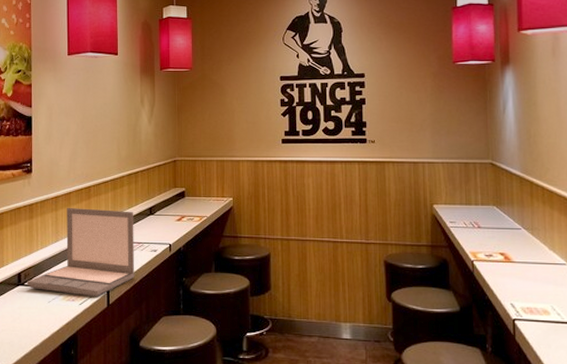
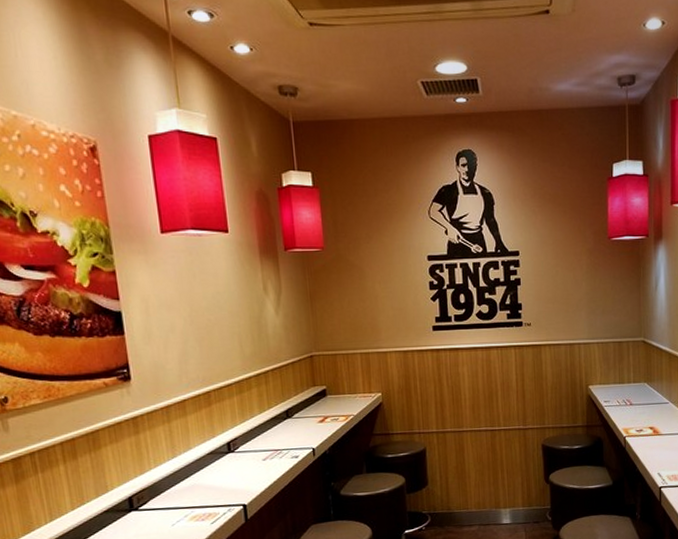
laptop: present [27,207,135,297] -> none [141,416,275,514]

